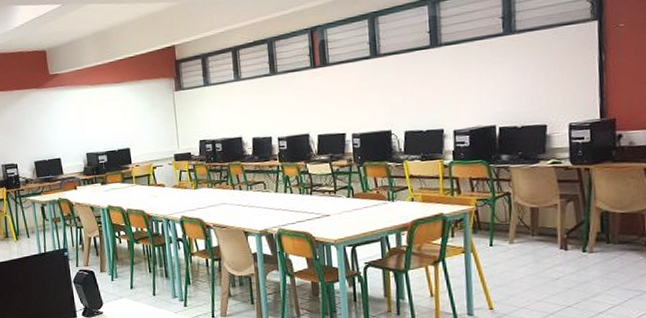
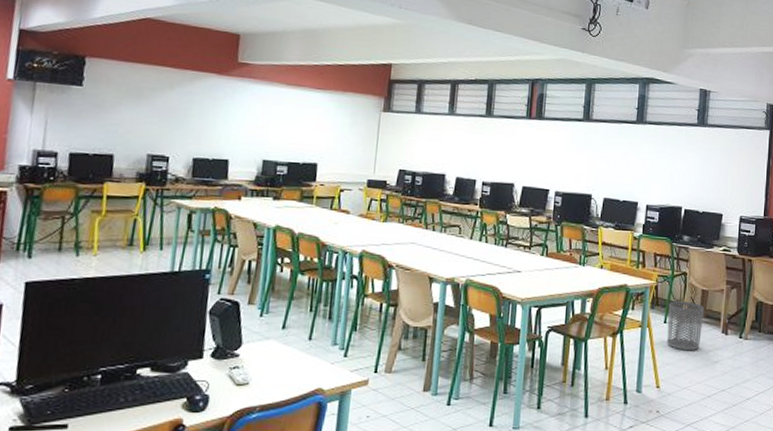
waste bin: none [493,221,536,271] -> present [667,301,704,351]

